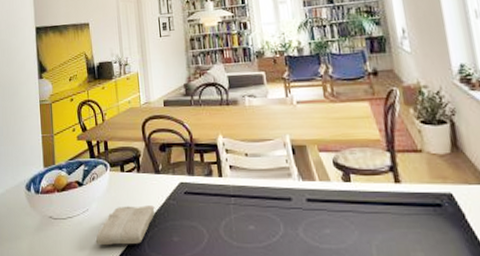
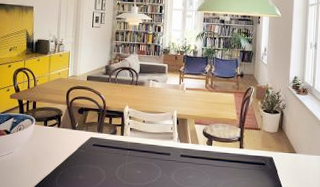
washcloth: present [95,205,155,246] -> none [15,151,68,180]

